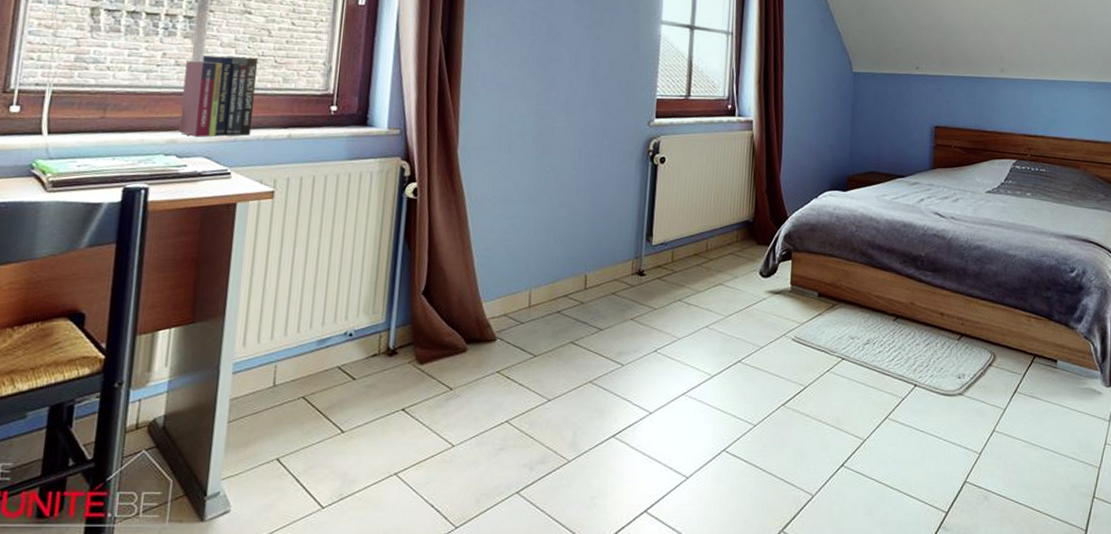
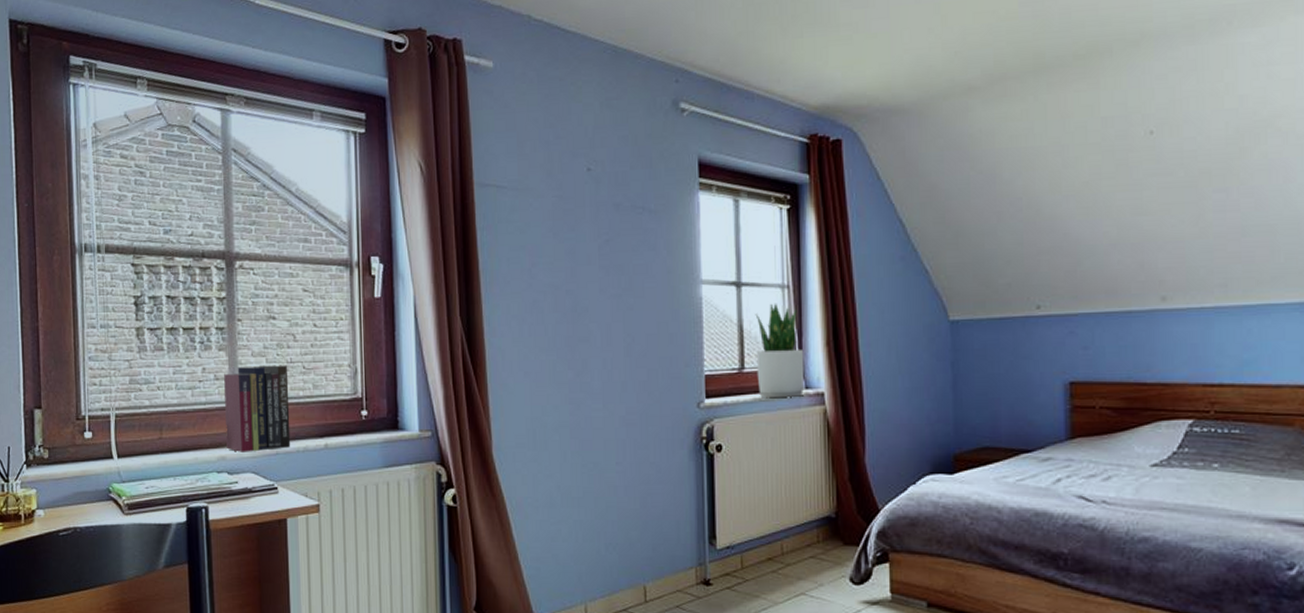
planter: none [700,45,740,123] -> present [755,303,805,399]

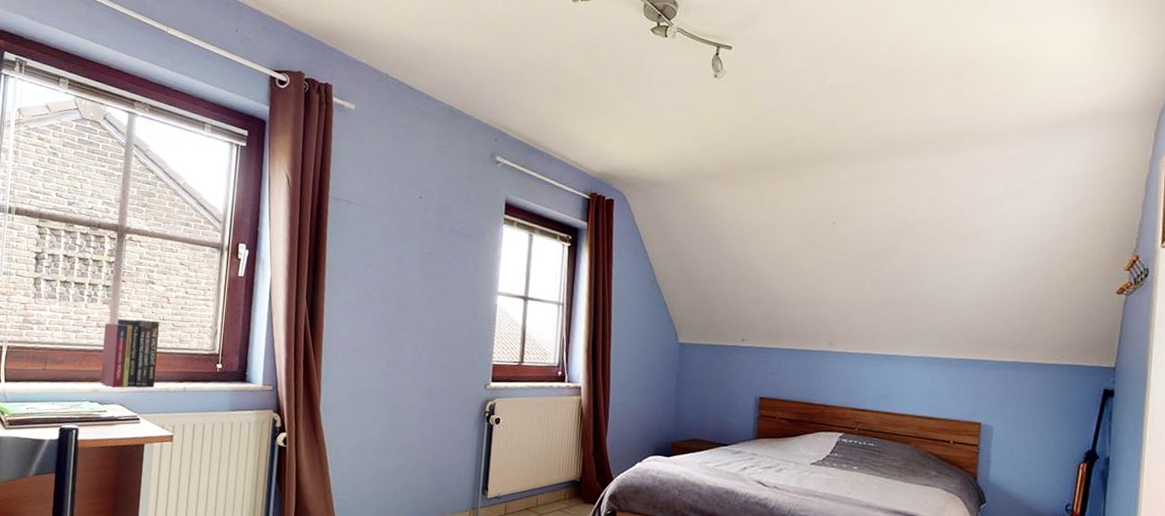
planter: present [755,303,805,399] -> none [532,315,570,388]

